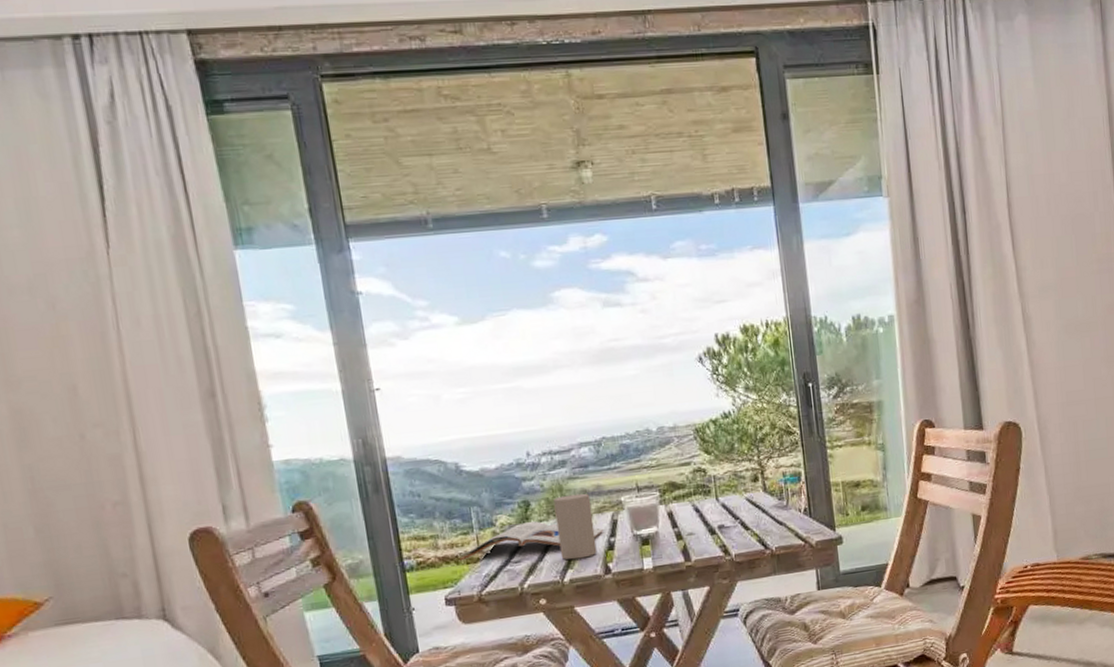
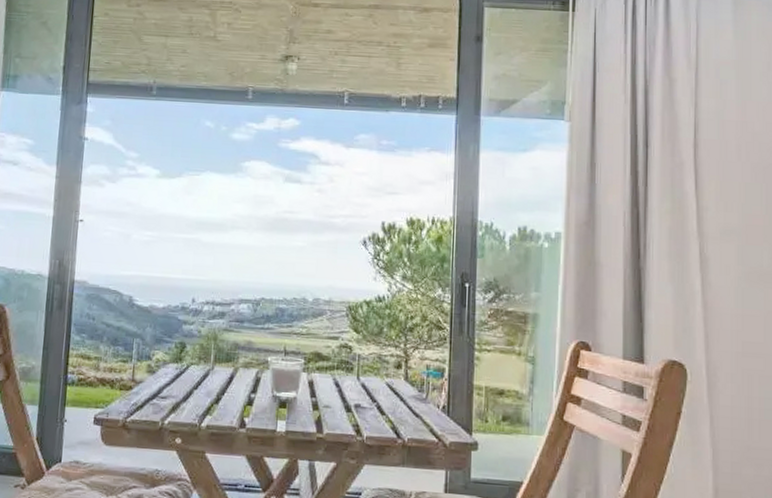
magazine: present [458,521,604,561] -> none [114,362,247,392]
cup: present [553,493,597,560] -> none [203,344,240,408]

